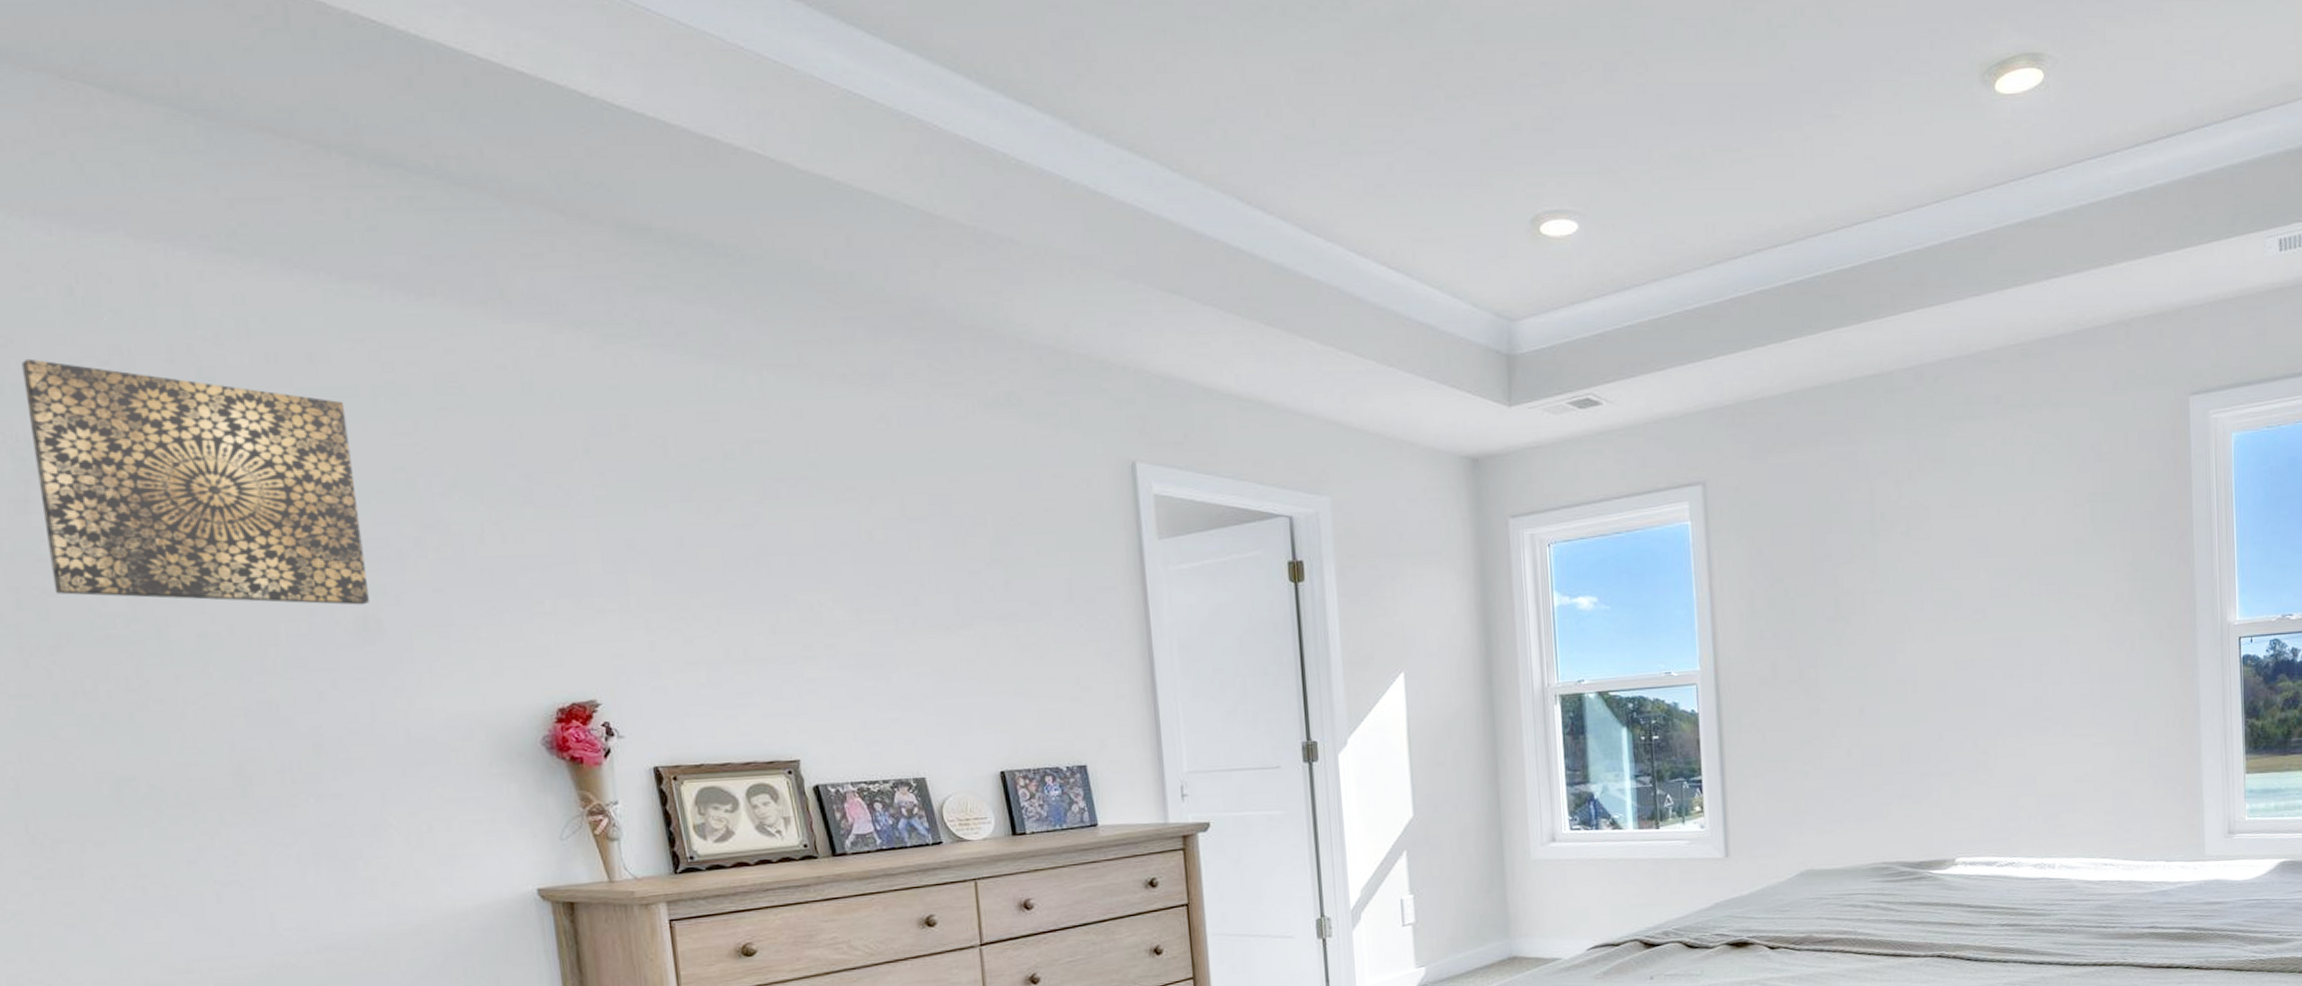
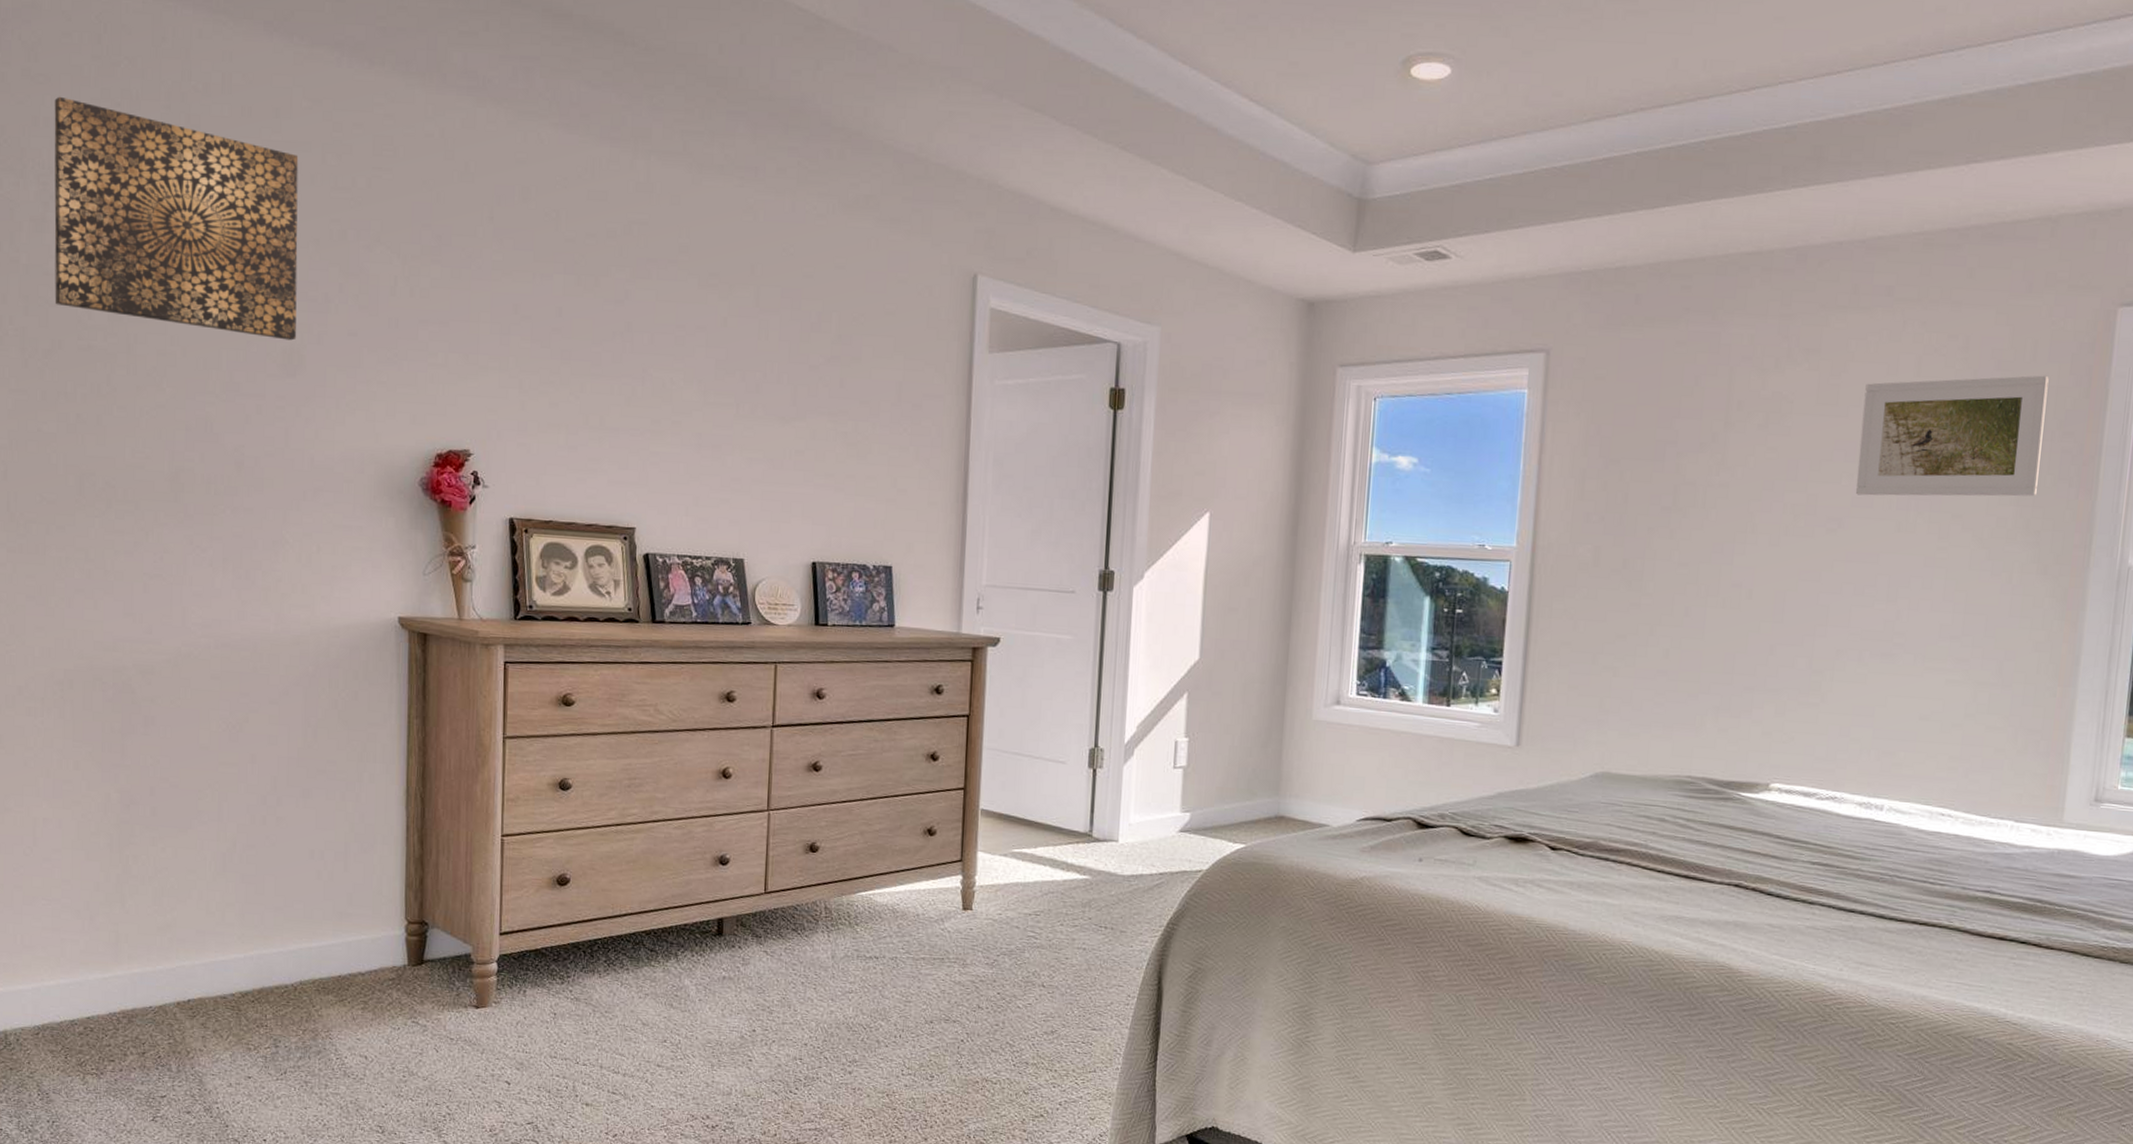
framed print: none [1989,462,2145,587] -> present [1855,375,2049,497]

